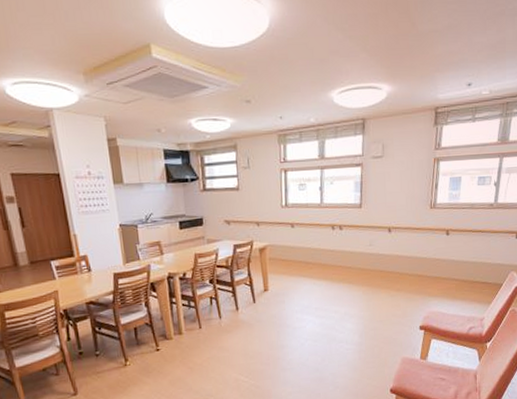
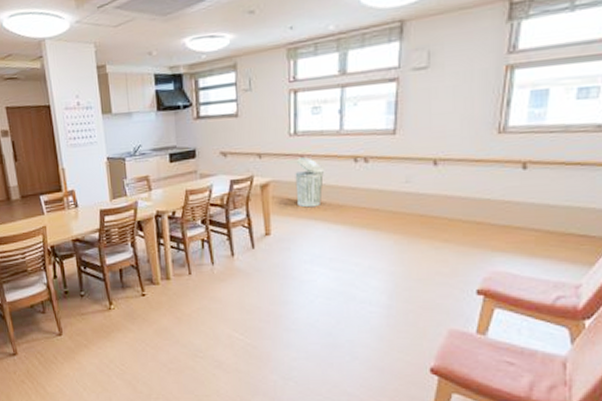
trash can: none [287,225,310,267] -> present [295,157,325,208]

